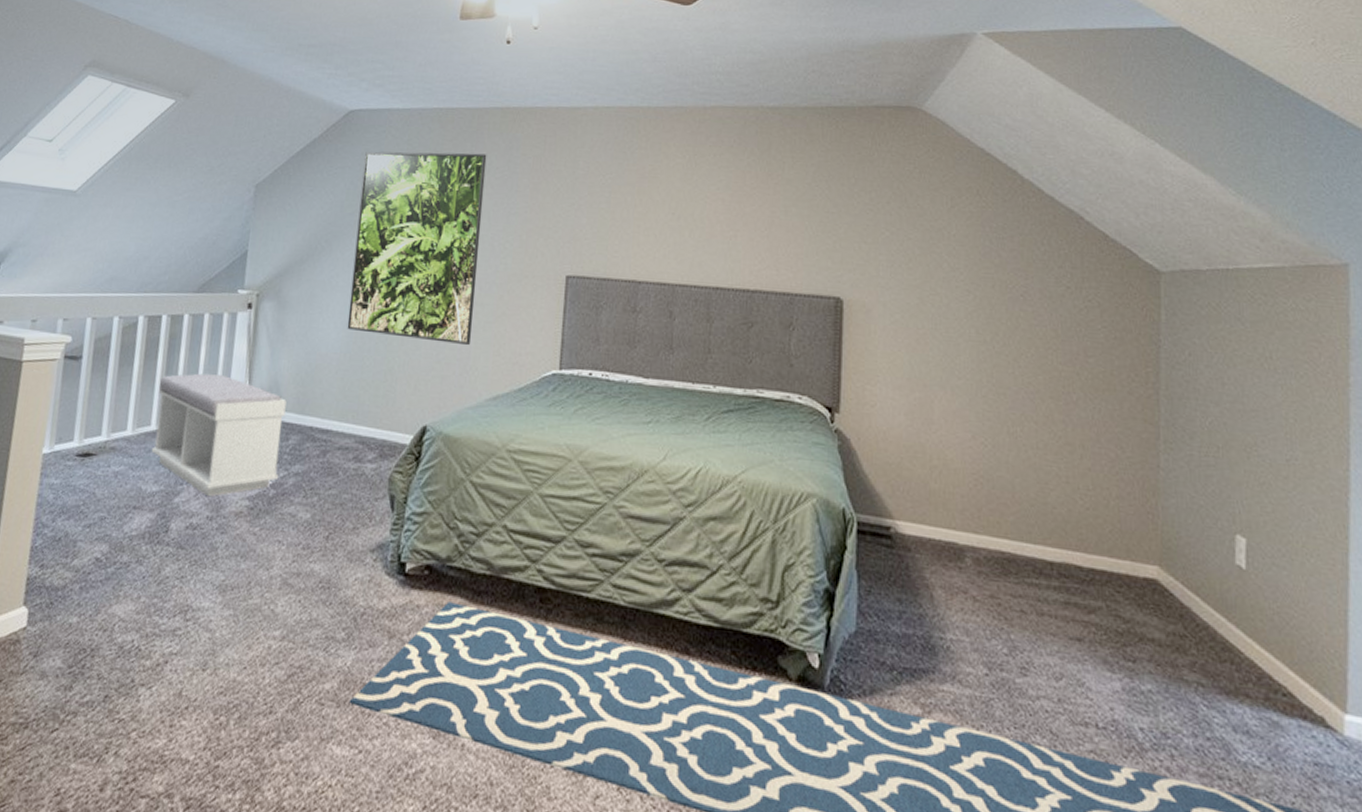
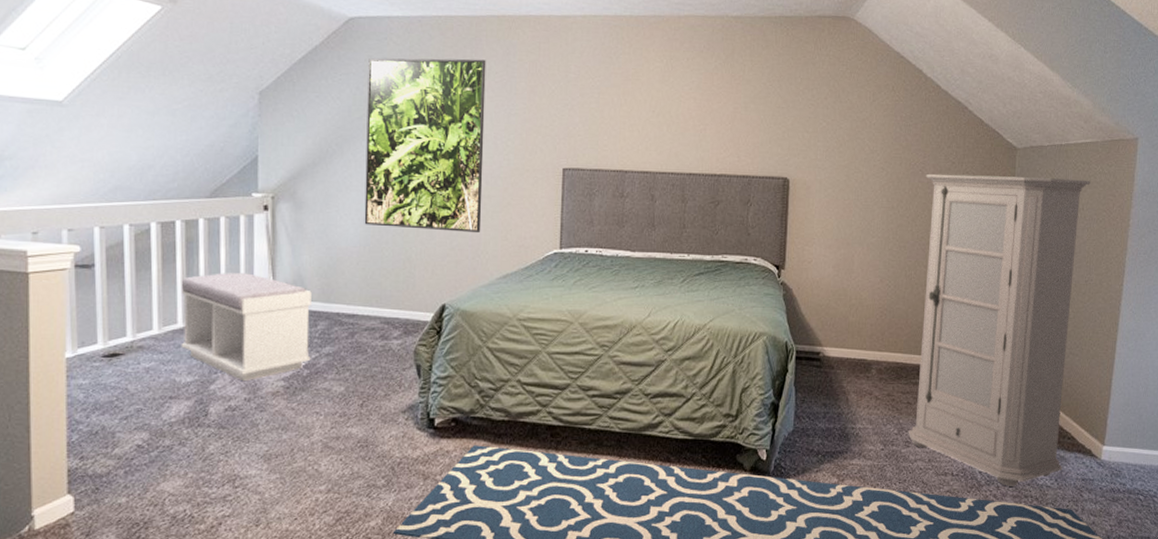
cabinet: none [1024,301,1279,759] -> present [908,174,1091,486]

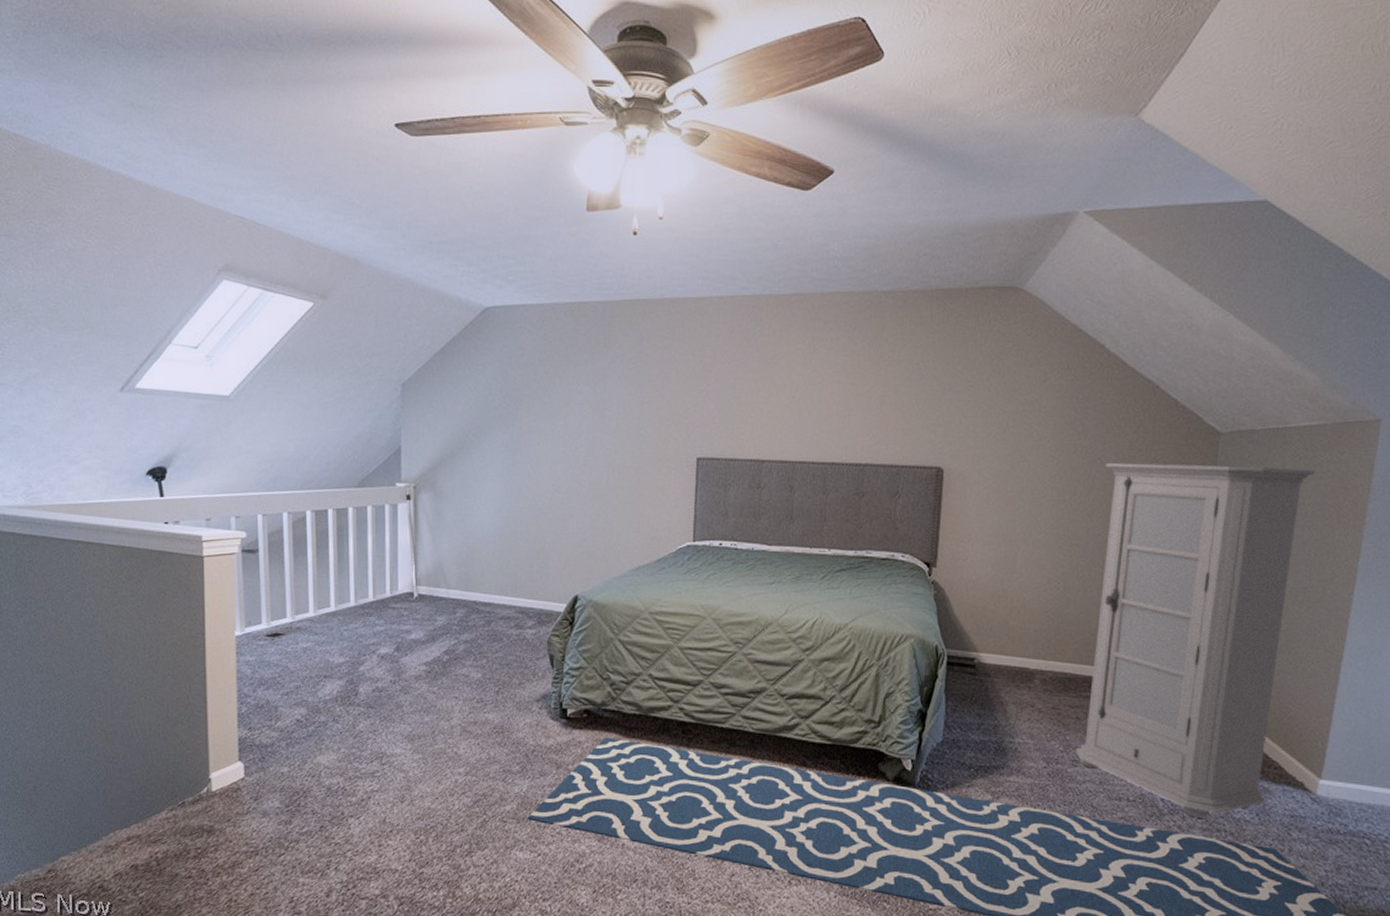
bench: present [181,273,312,382] -> none [333,559,451,665]
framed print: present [364,58,486,232] -> none [500,346,620,523]

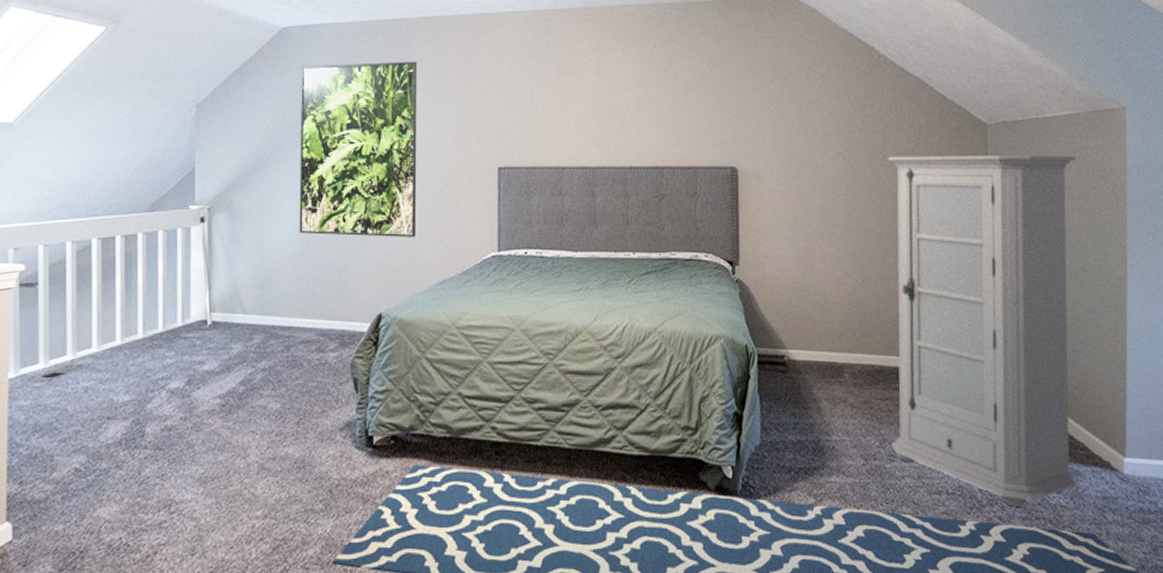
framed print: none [500,346,620,523] -> present [299,61,418,237]

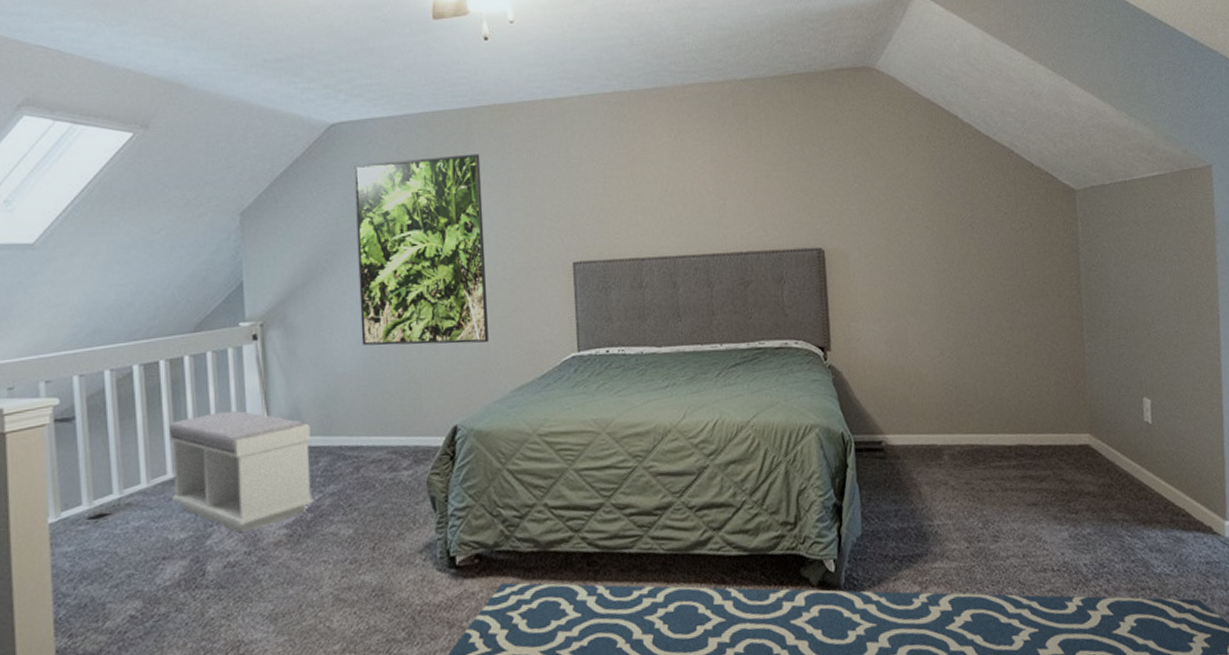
bench: none [119,287,247,400] -> present [168,411,315,533]
cabinet: present [887,155,1078,507] -> none [976,217,1181,579]

